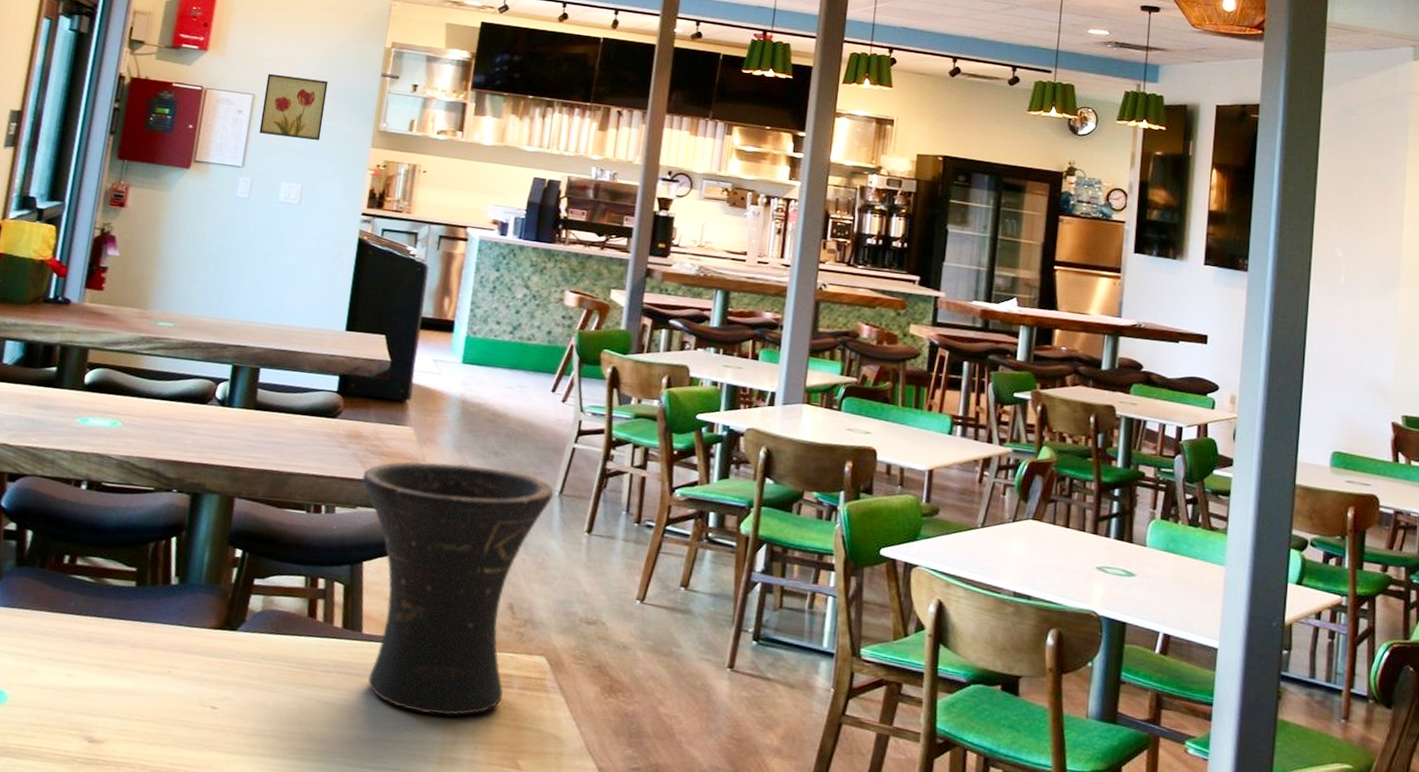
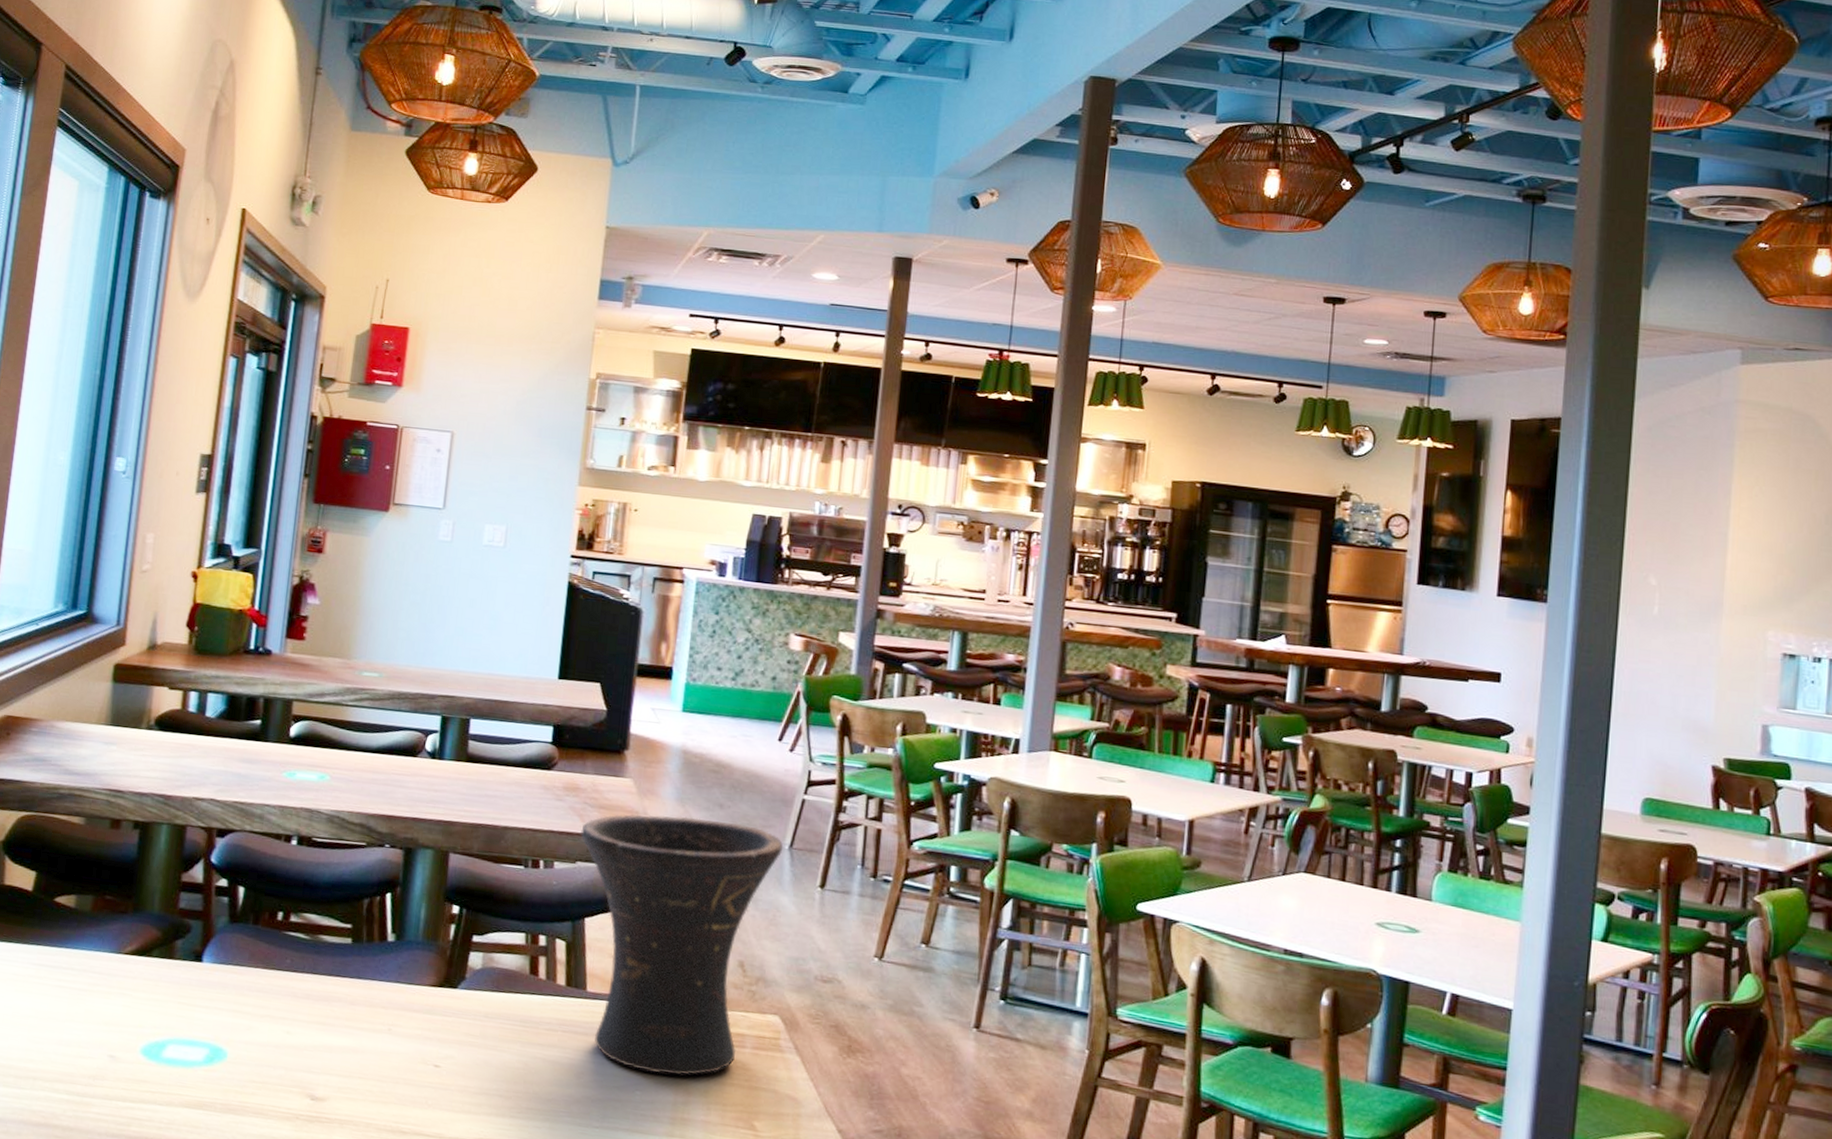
wall art: present [259,73,328,141] -> none [459,409,530,480]

